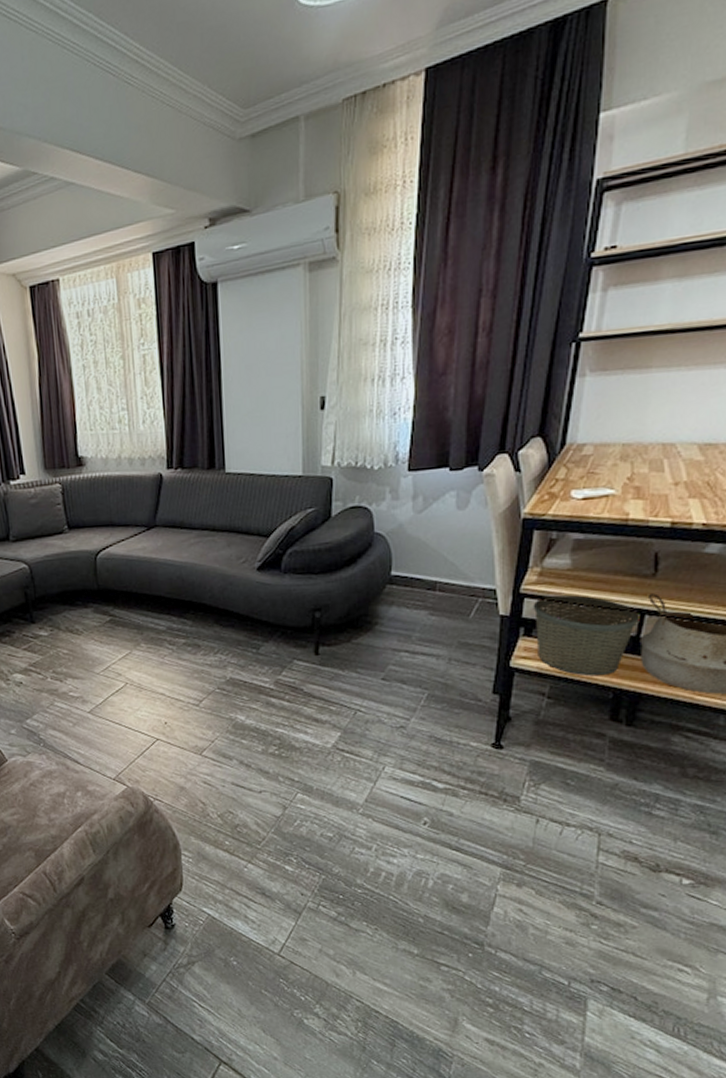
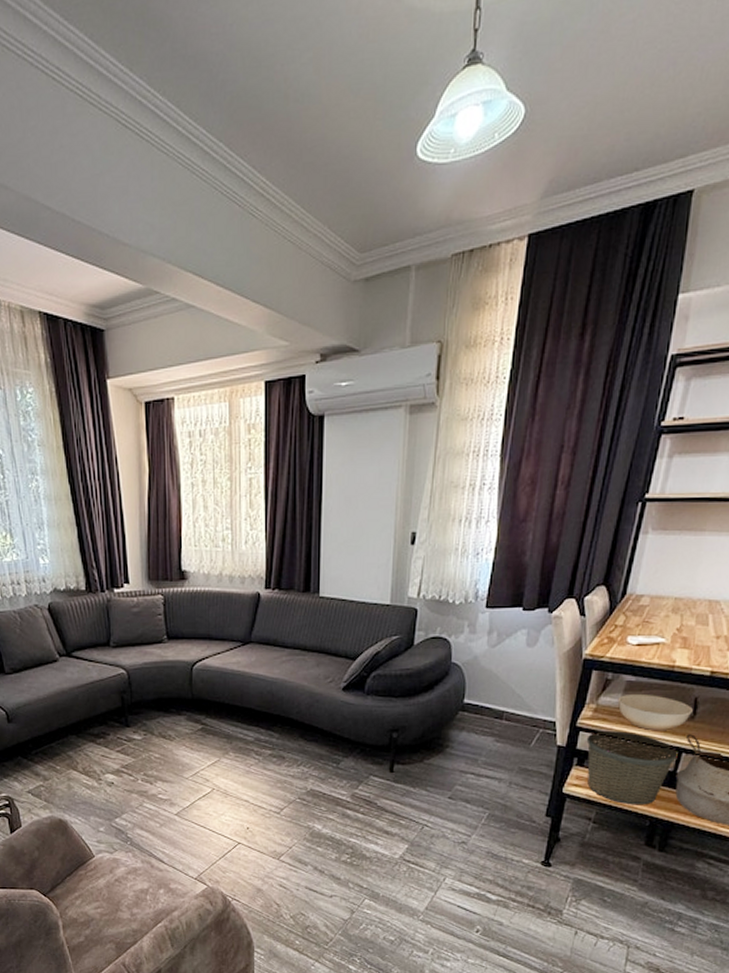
bowl: none [565,552,653,593] -> present [617,693,693,731]

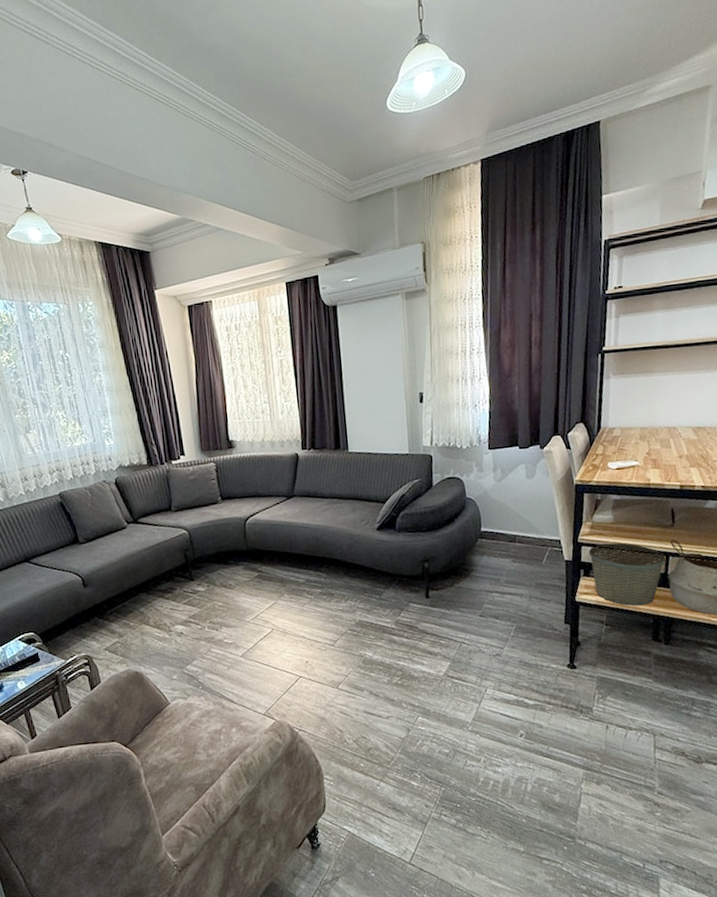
bowl: present [617,693,693,731] -> none [608,509,672,540]

